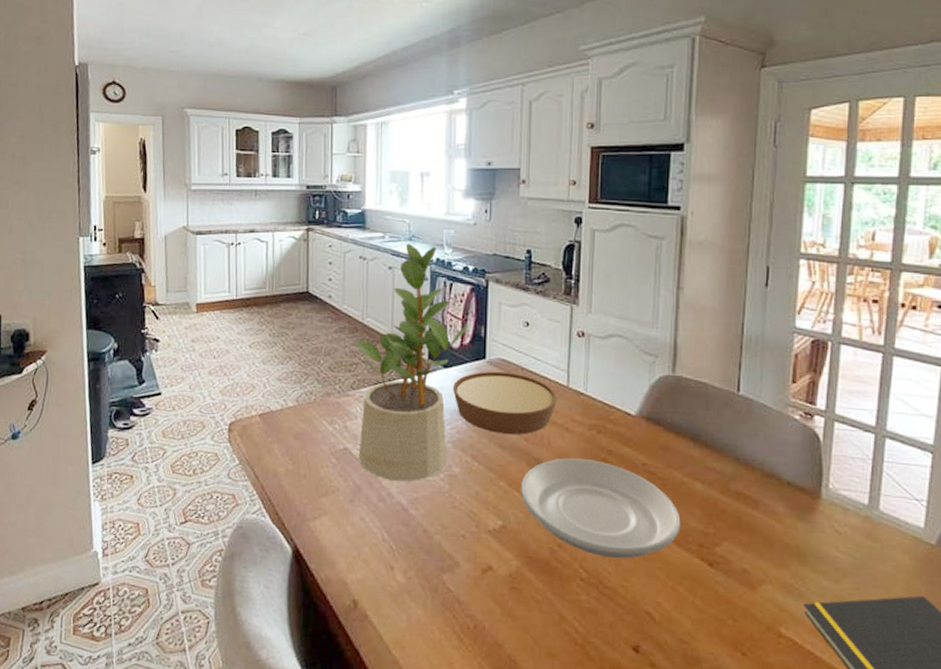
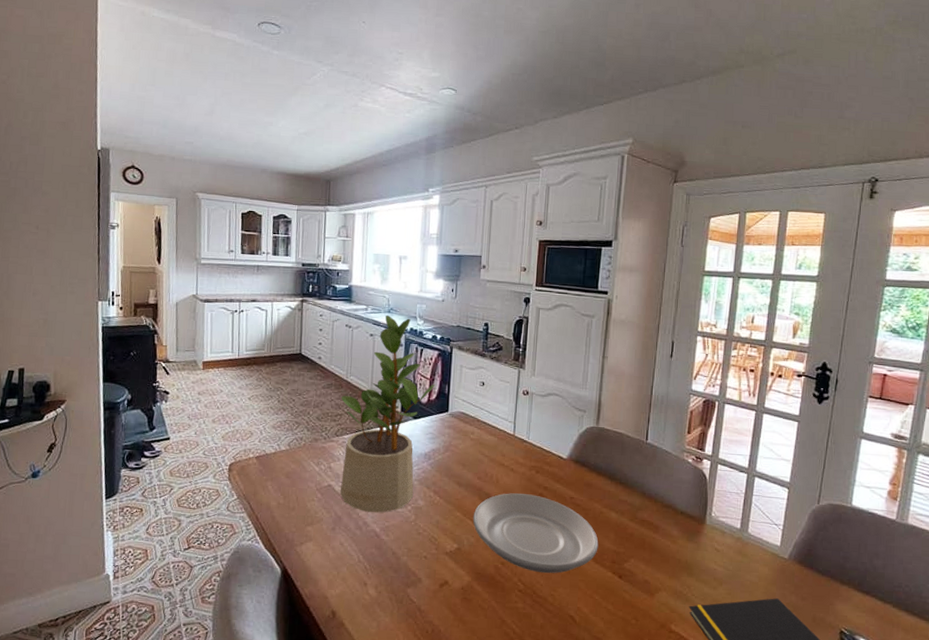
bowl: present [453,371,558,435] -> none [421,422,506,474]

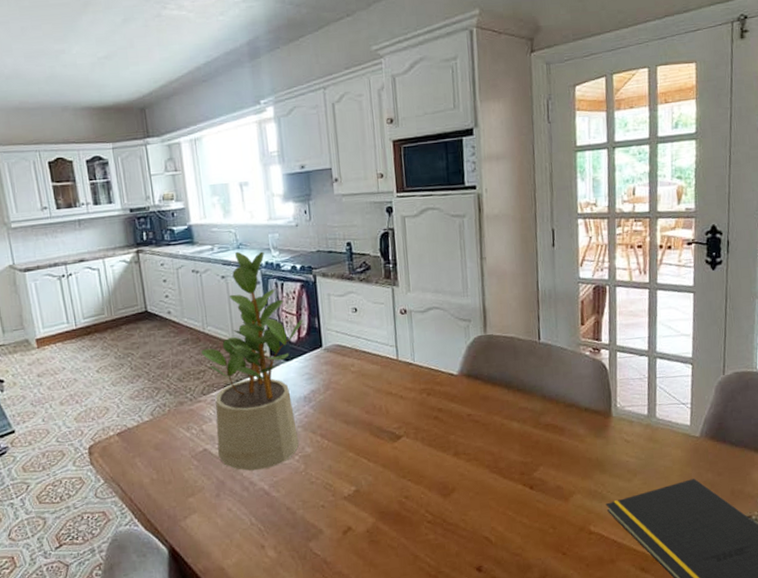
plate: present [472,493,599,574] -> none [367,419,505,500]

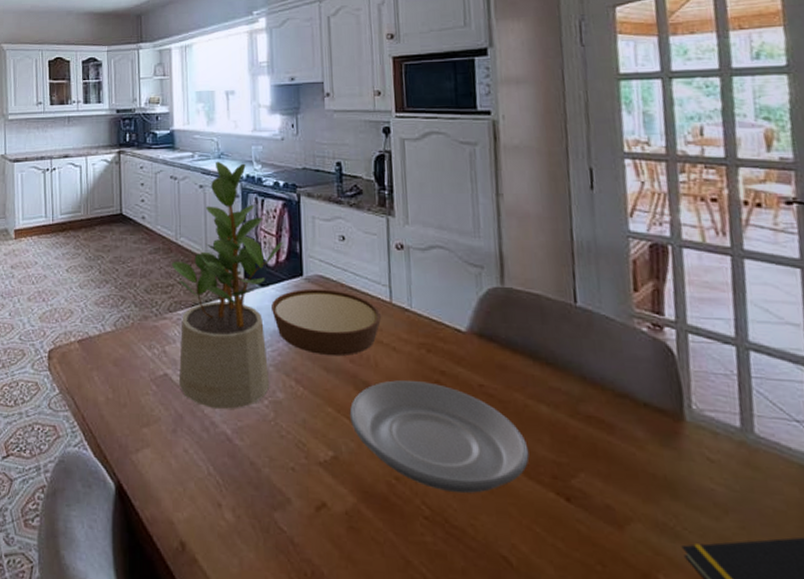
bowl: none [296,355,391,411] -> present [272,288,382,356]
plate: none [367,419,505,500] -> present [349,380,530,494]

